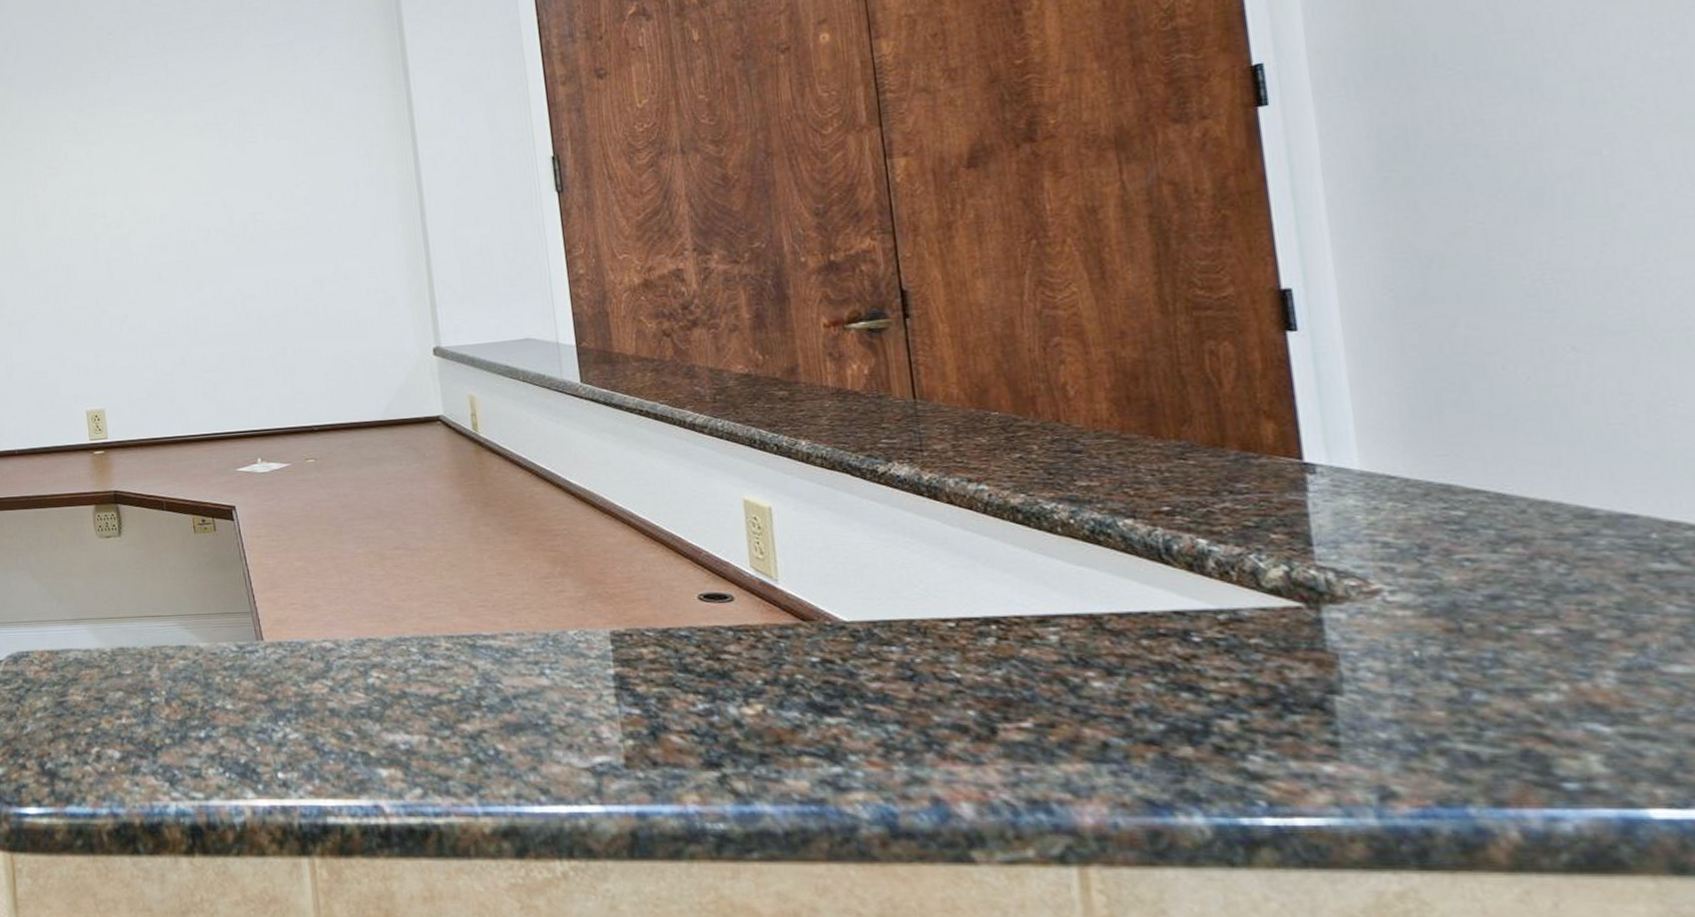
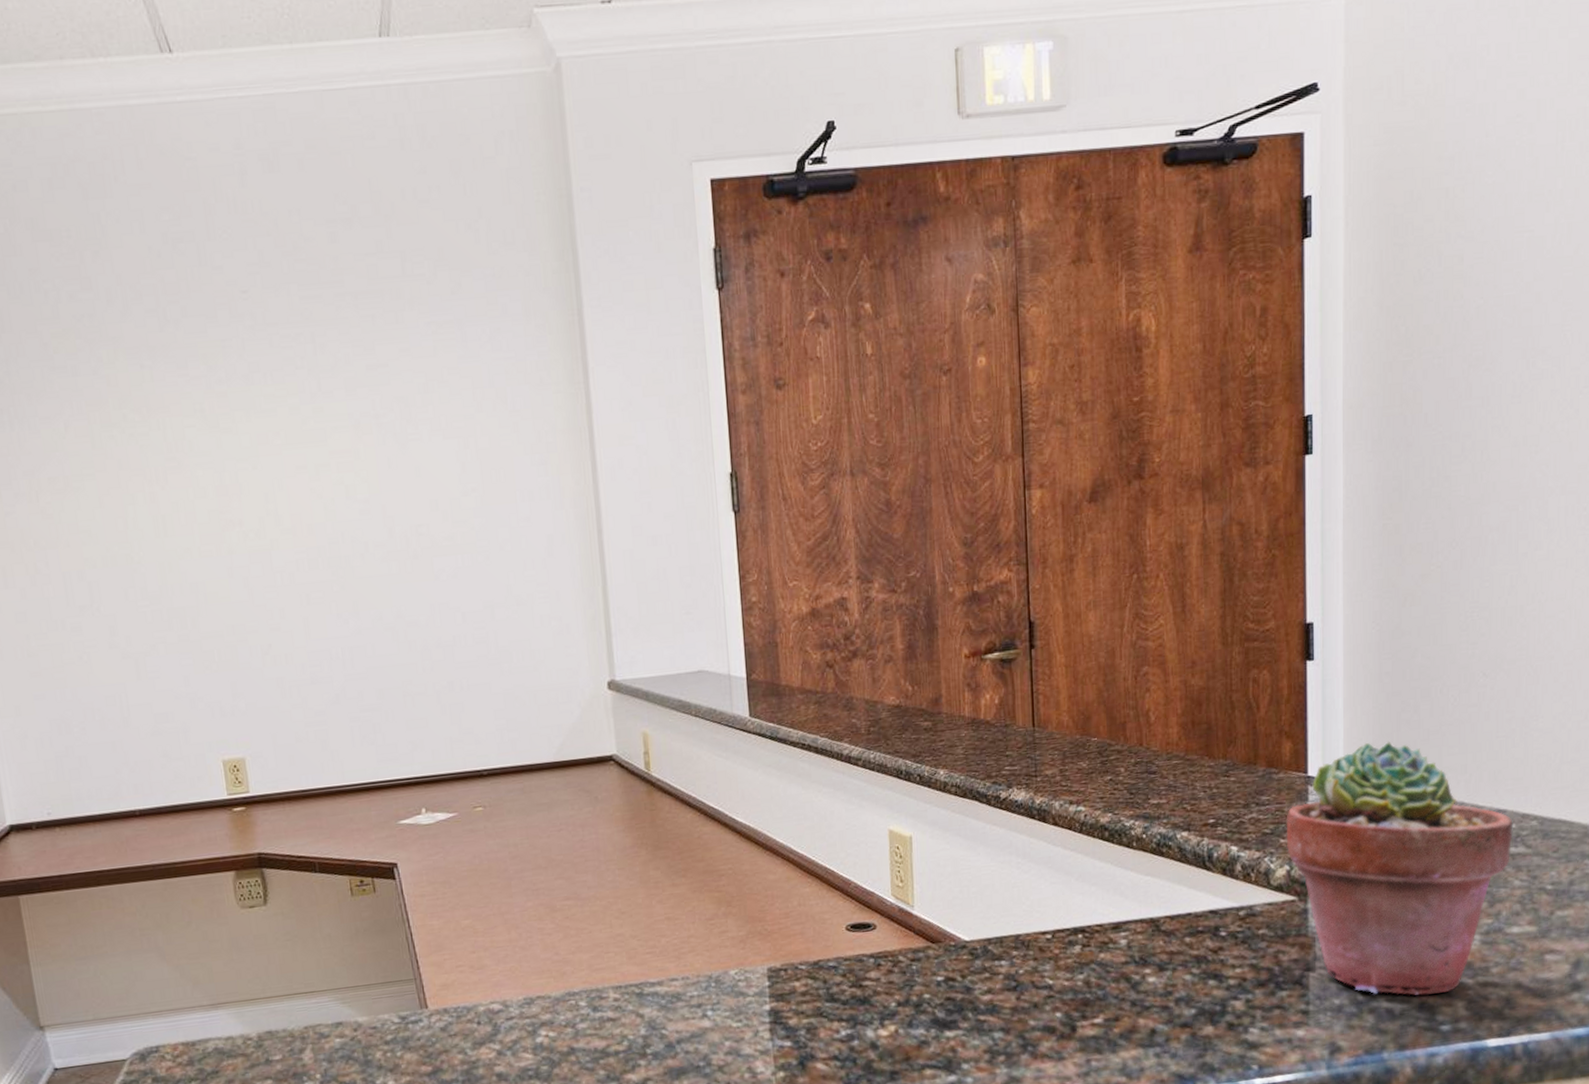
potted succulent: none [1276,425,1655,741] -> present [1286,741,1513,996]

